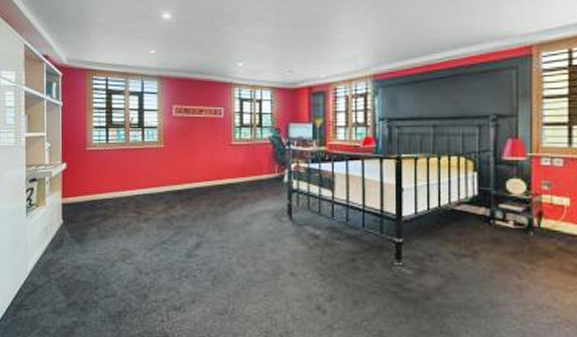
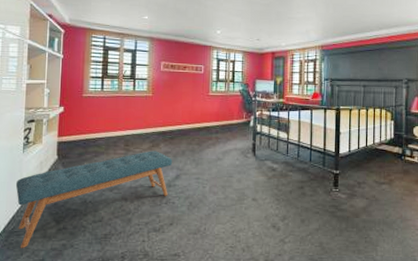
bench: none [20,213,192,324] -> present [15,151,173,248]

